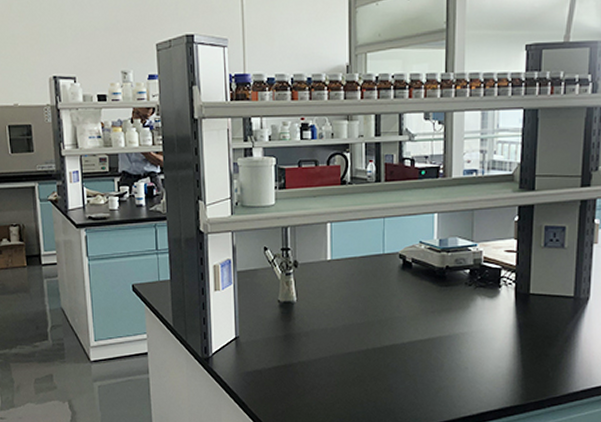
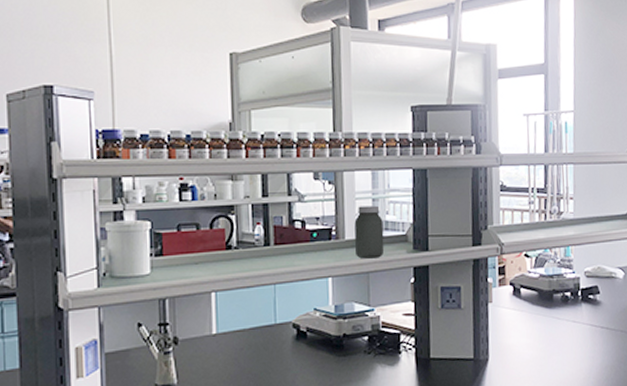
jar: none [461,145,490,197] -> present [354,205,384,259]

